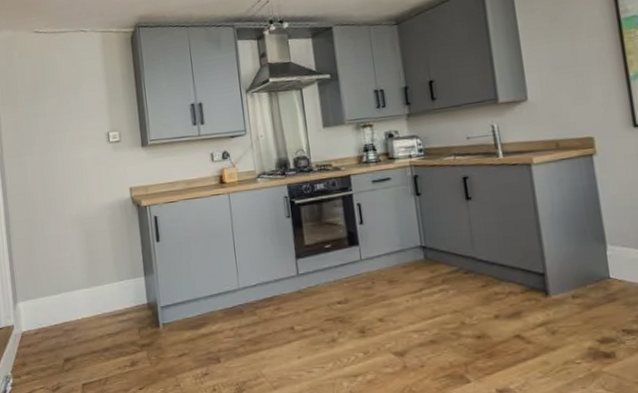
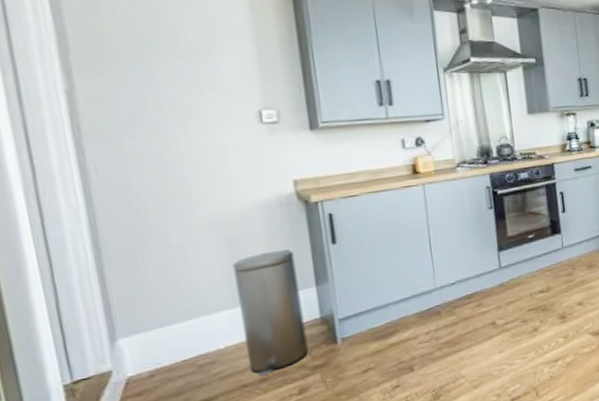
pedal bin: none [87,244,138,346] -> present [232,249,309,376]

